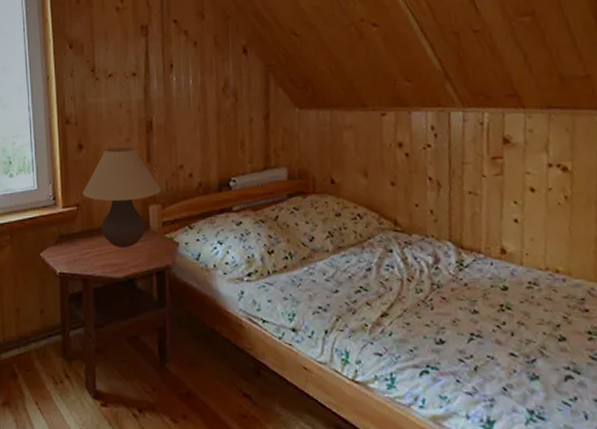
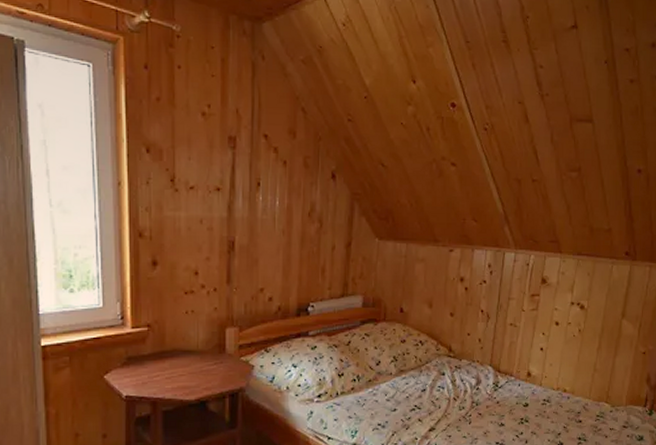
table lamp: present [82,147,161,247] -> none [155,267,240,370]

